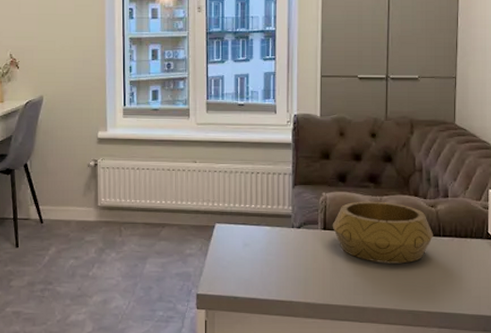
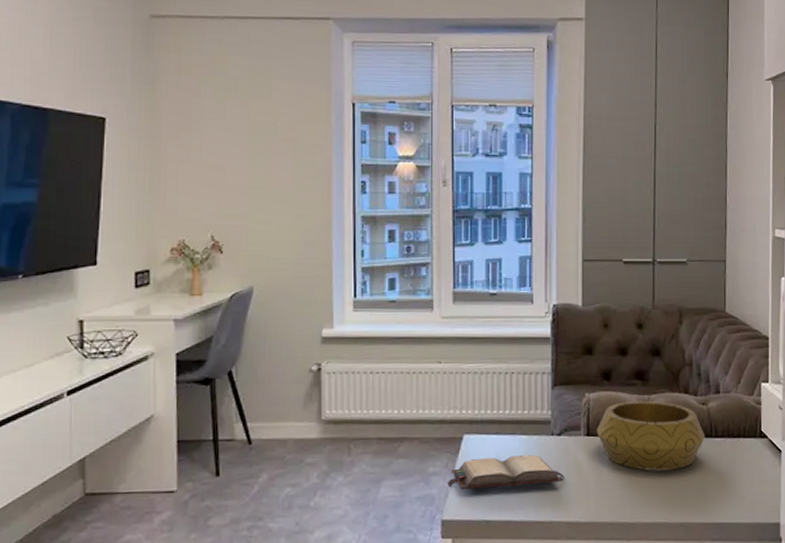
hardback book: none [202,244,304,270] -> present [448,455,565,490]

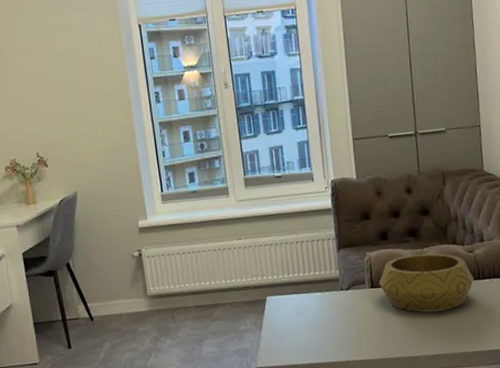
hardback book: present [448,455,565,490] -> none [258,308,356,342]

